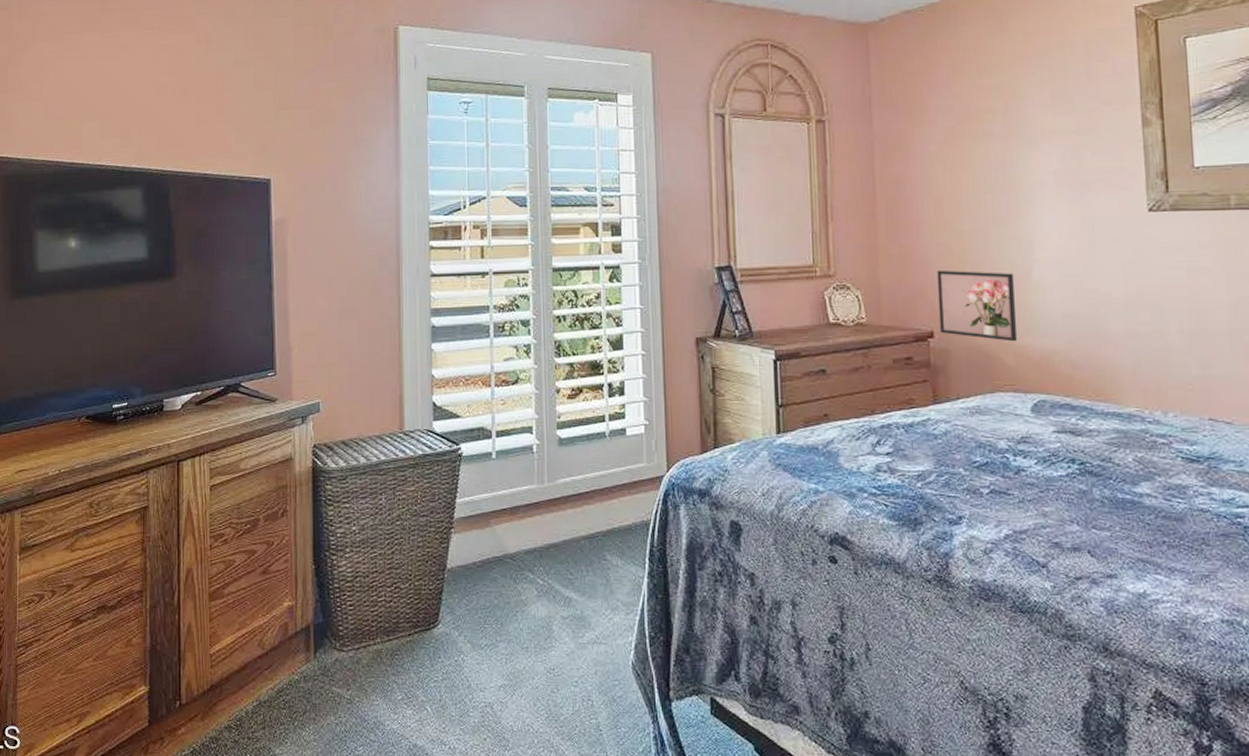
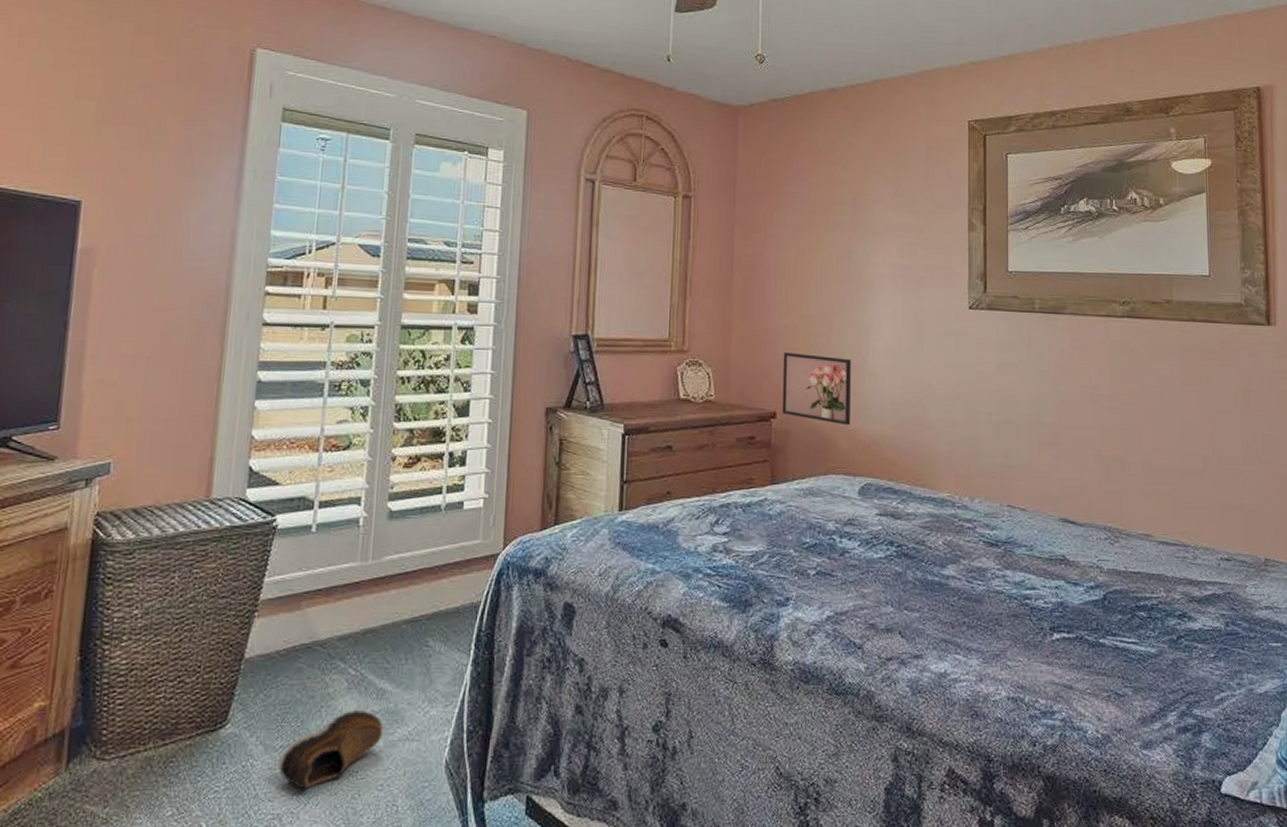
shoe: none [485,614,573,683] -> present [277,709,384,790]

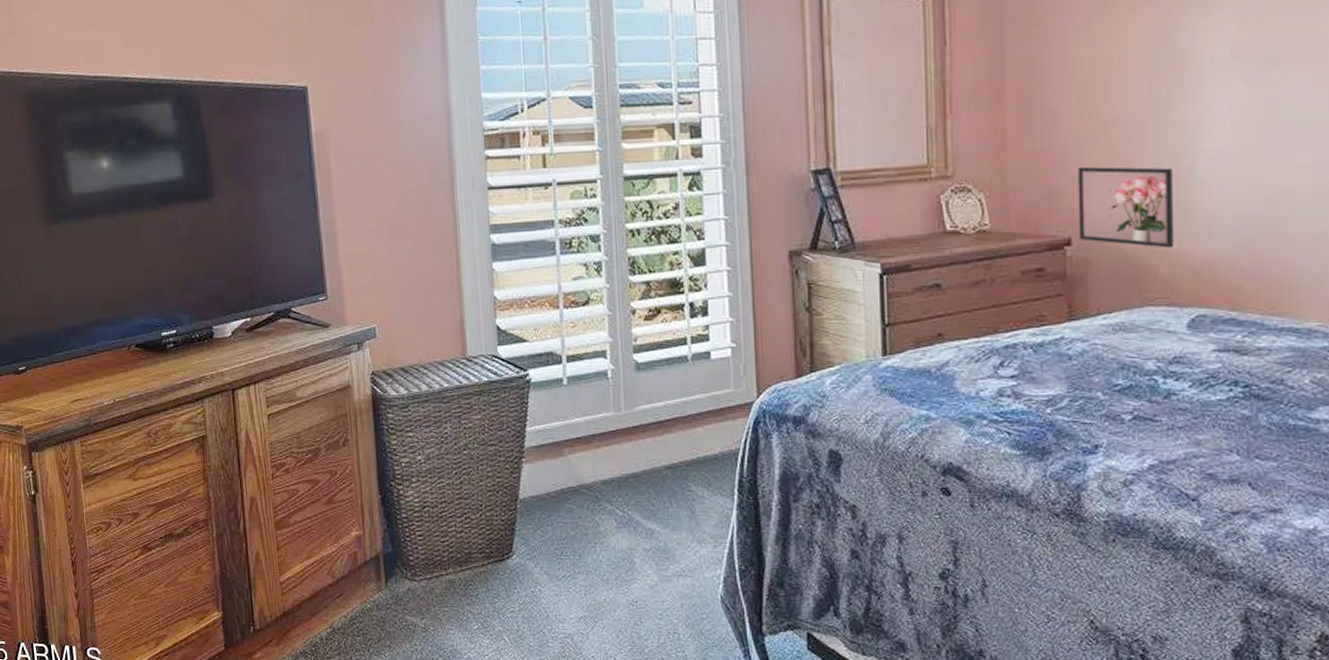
shoe: present [277,709,384,790] -> none [563,546,657,615]

